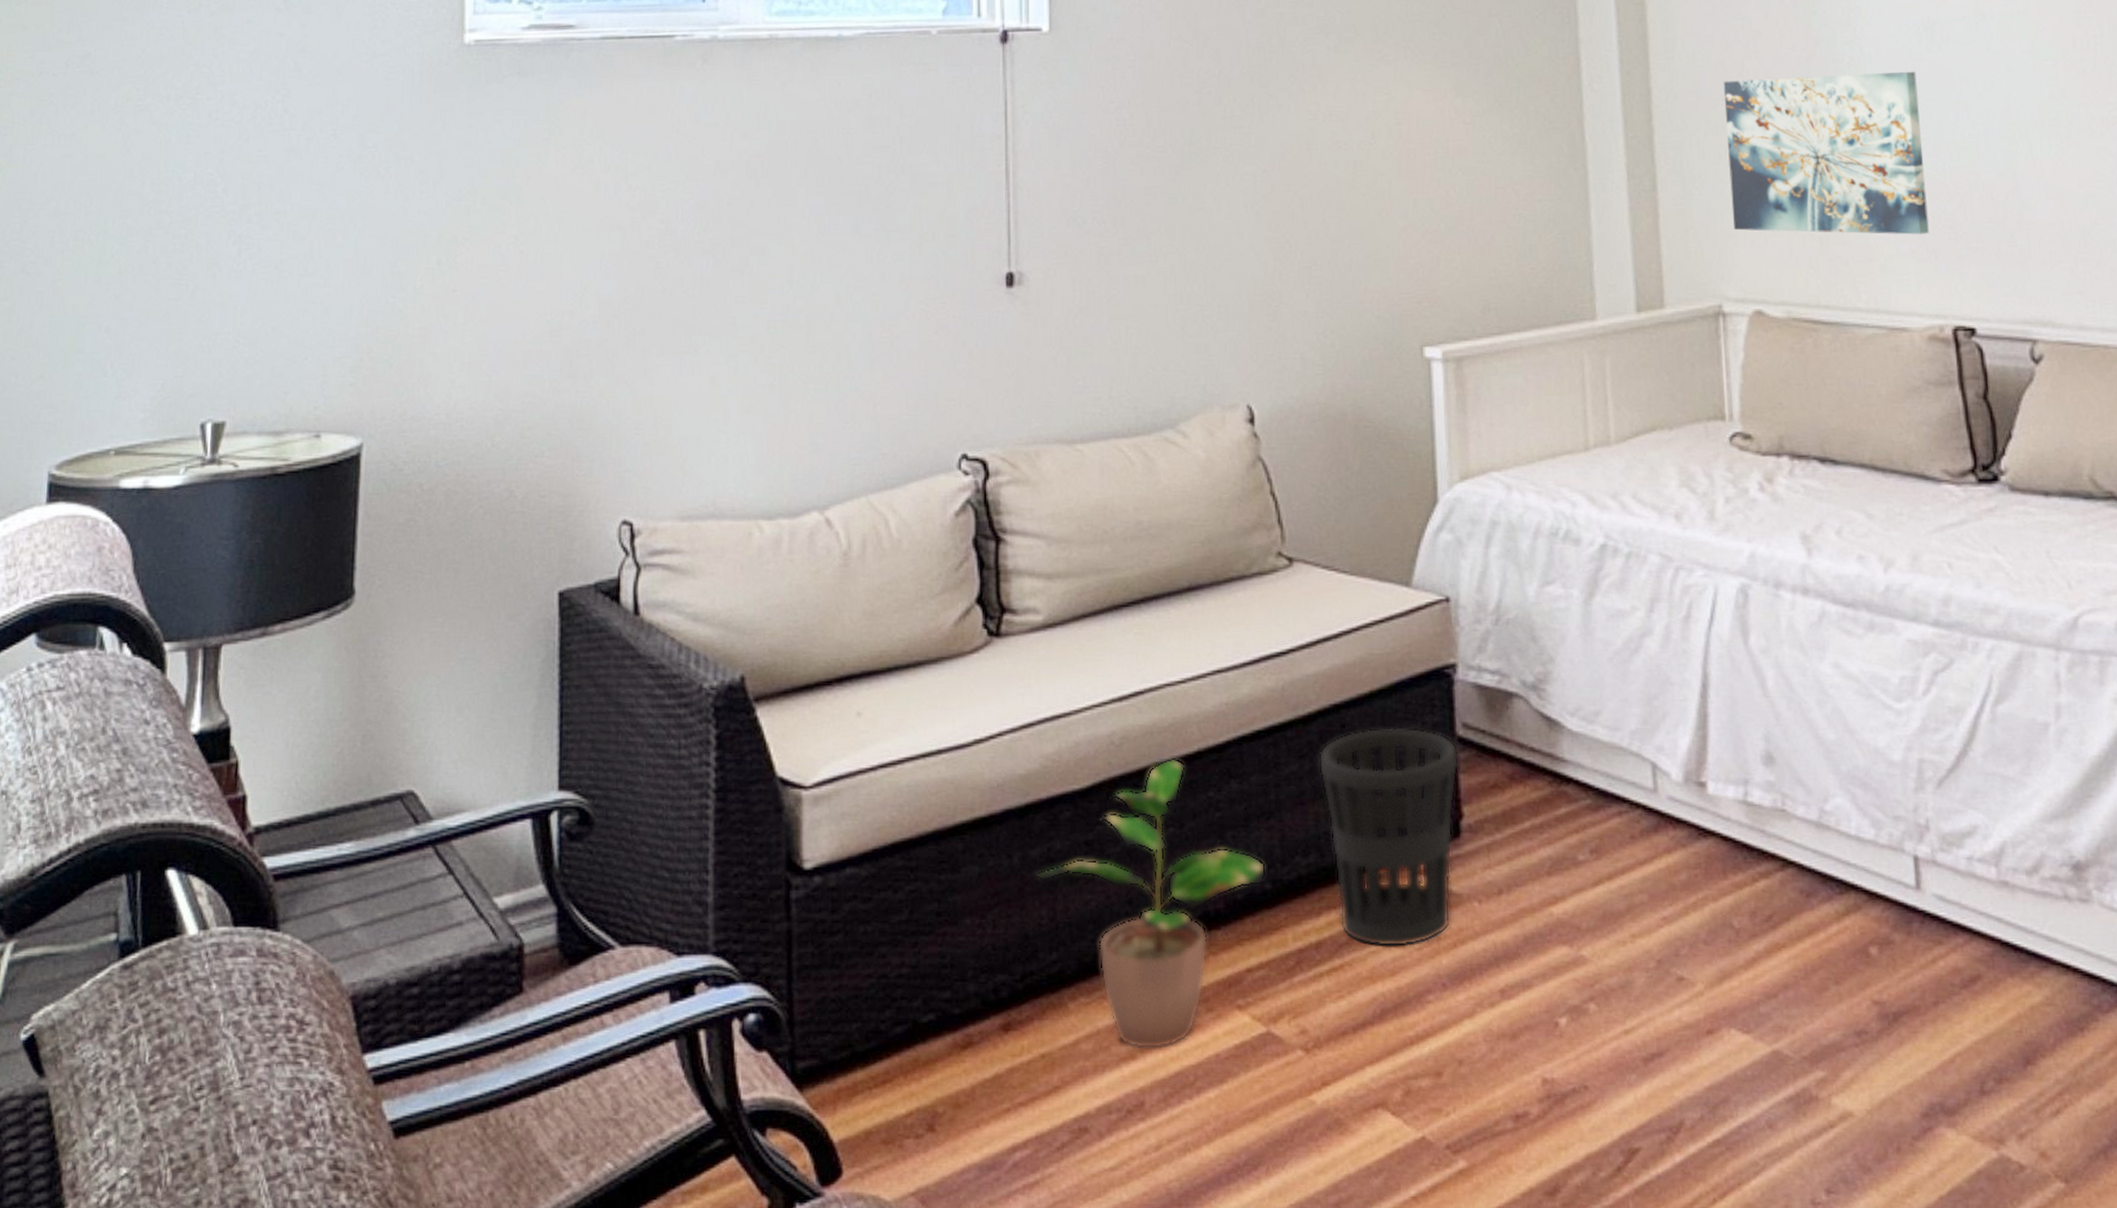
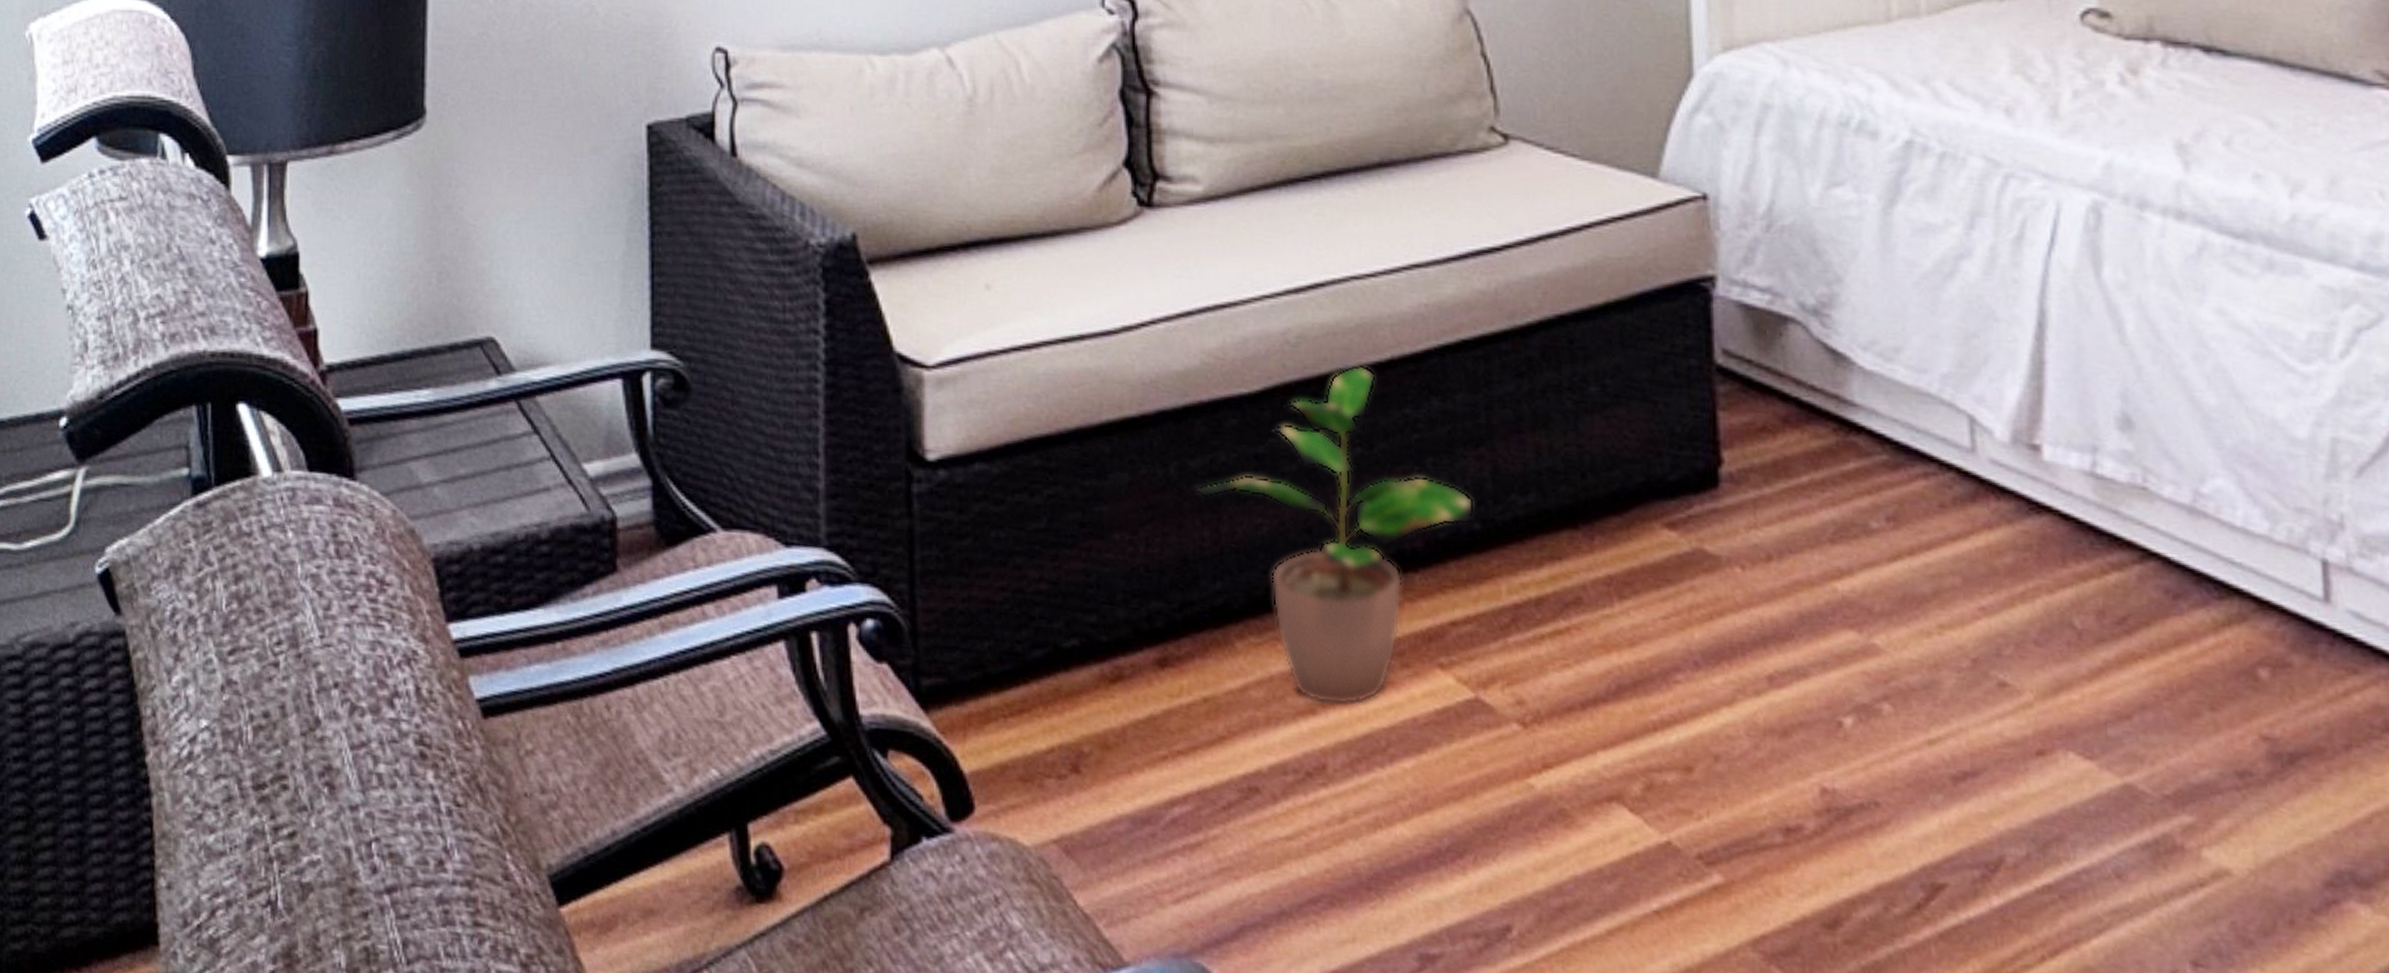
wastebasket: present [1318,726,1459,947] -> none [1540,347,1718,614]

